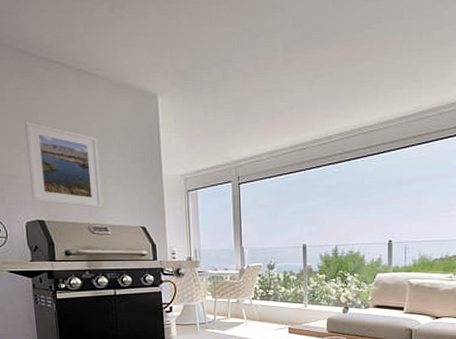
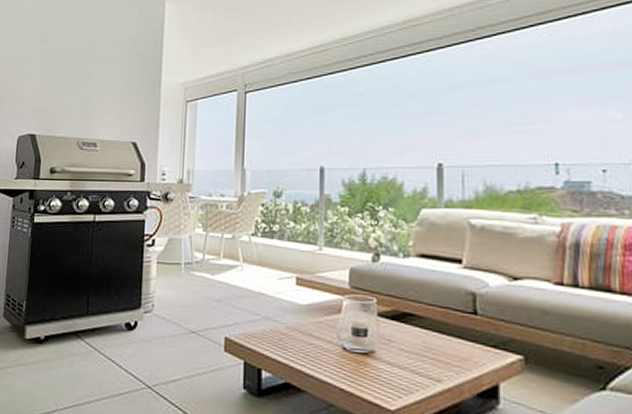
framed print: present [25,121,103,208] -> none [28,33,100,121]

